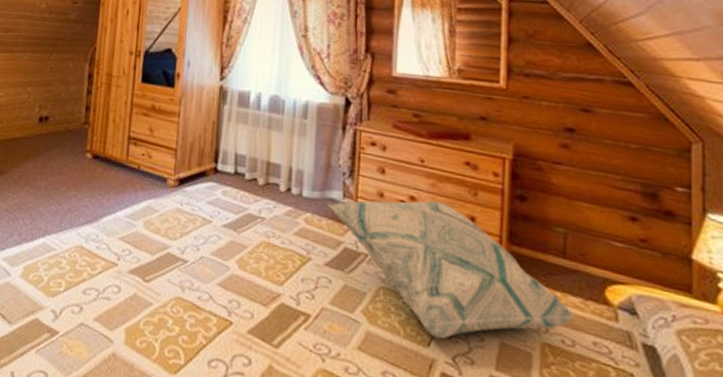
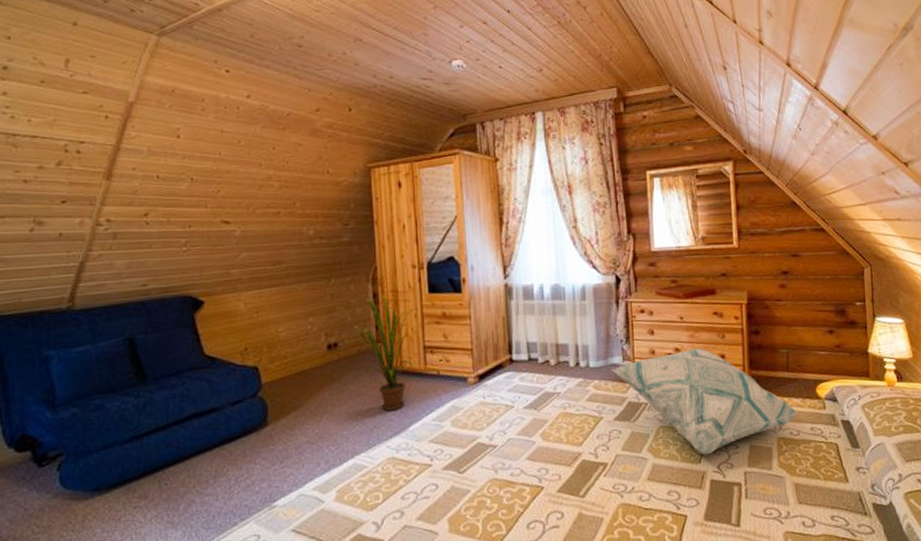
house plant: none [66,74,129,197] -> present [353,292,418,411]

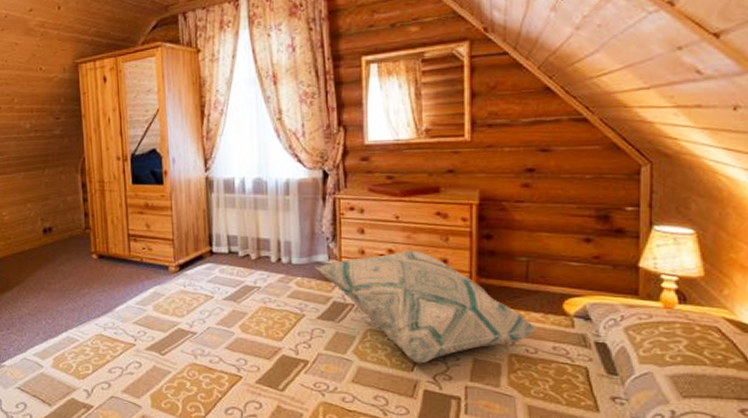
house plant: present [353,292,418,411] -> none [65,183,122,292]

